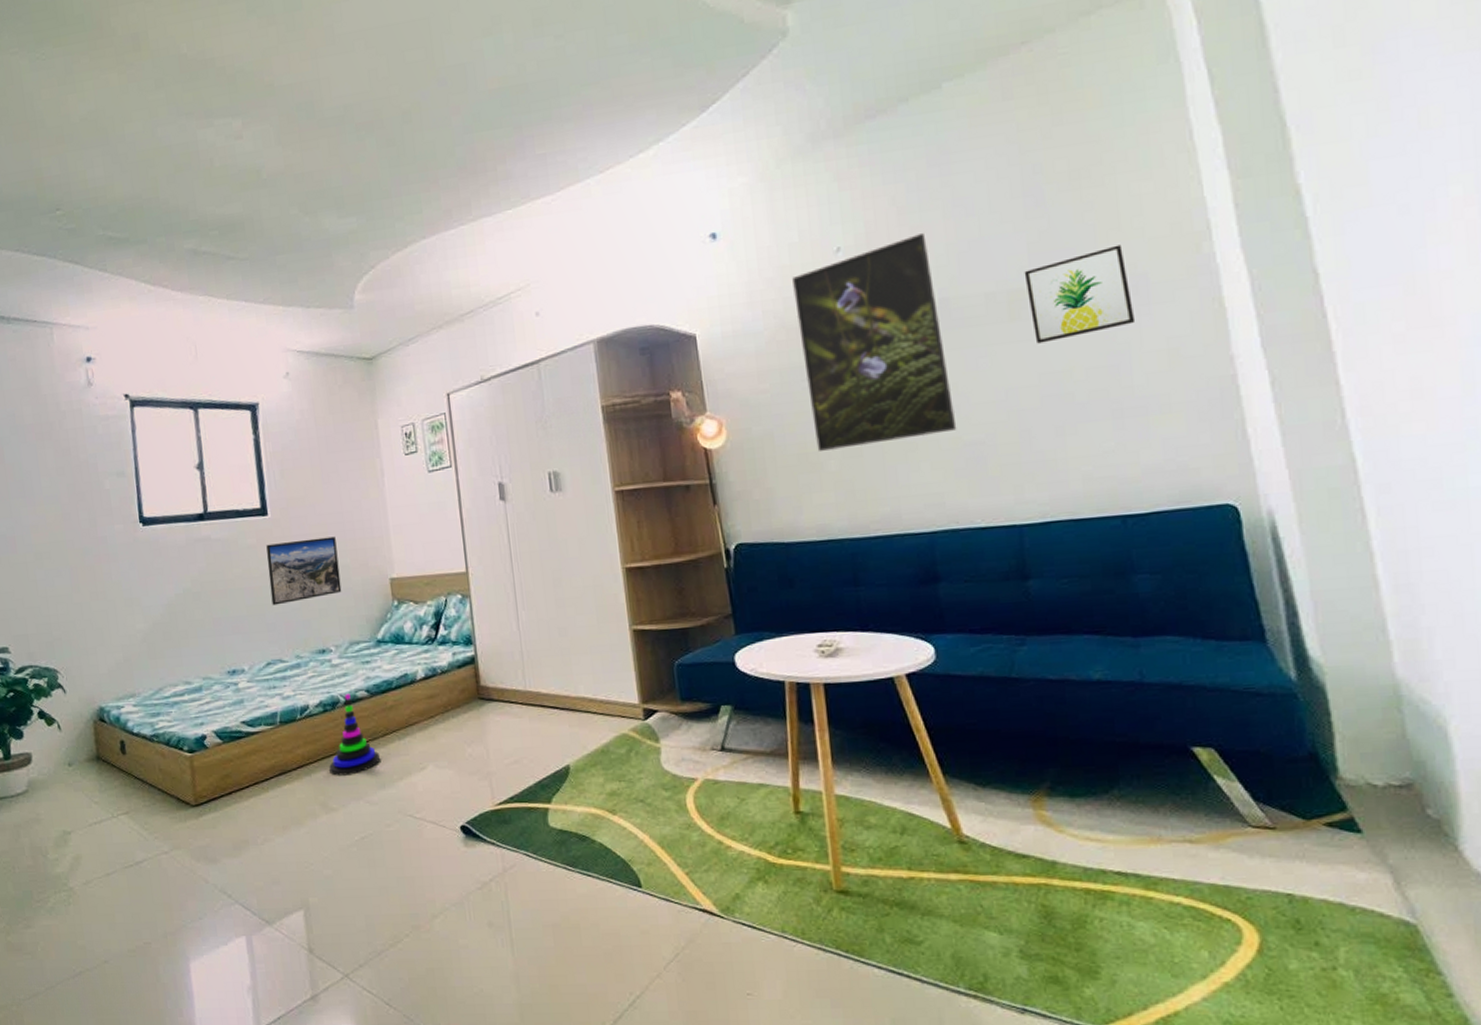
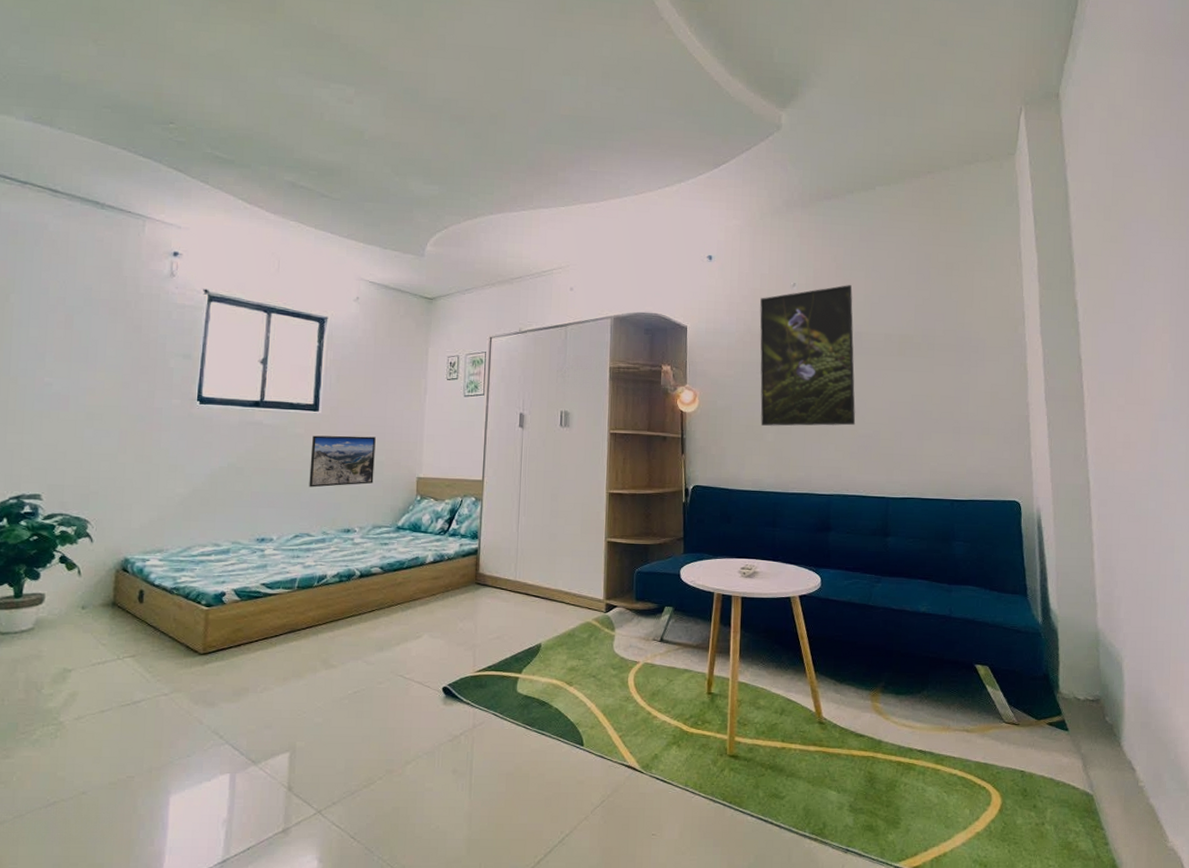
stacking toy: present [329,693,381,776] -> none [335,568,383,638]
wall art: present [1024,244,1136,344] -> none [911,317,975,375]

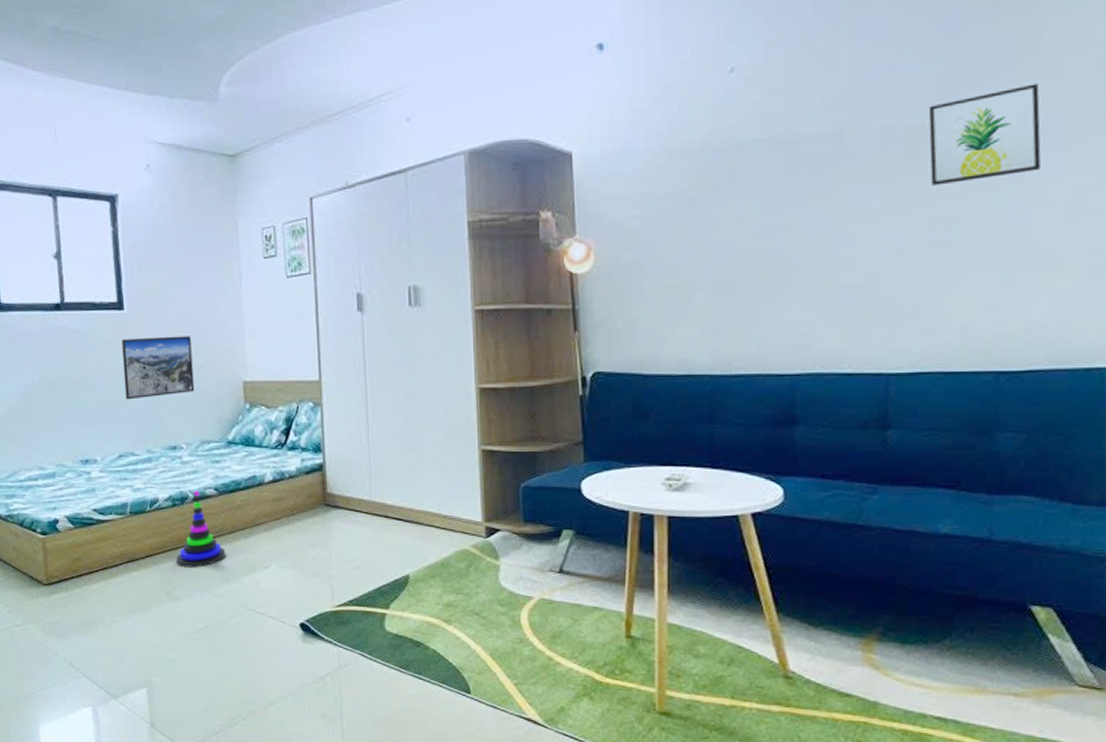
stacking toy: none [335,568,383,638] -> present [176,490,226,568]
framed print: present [760,285,856,426] -> none [680,58,835,283]
wall art: none [911,317,975,375] -> present [928,83,1042,186]

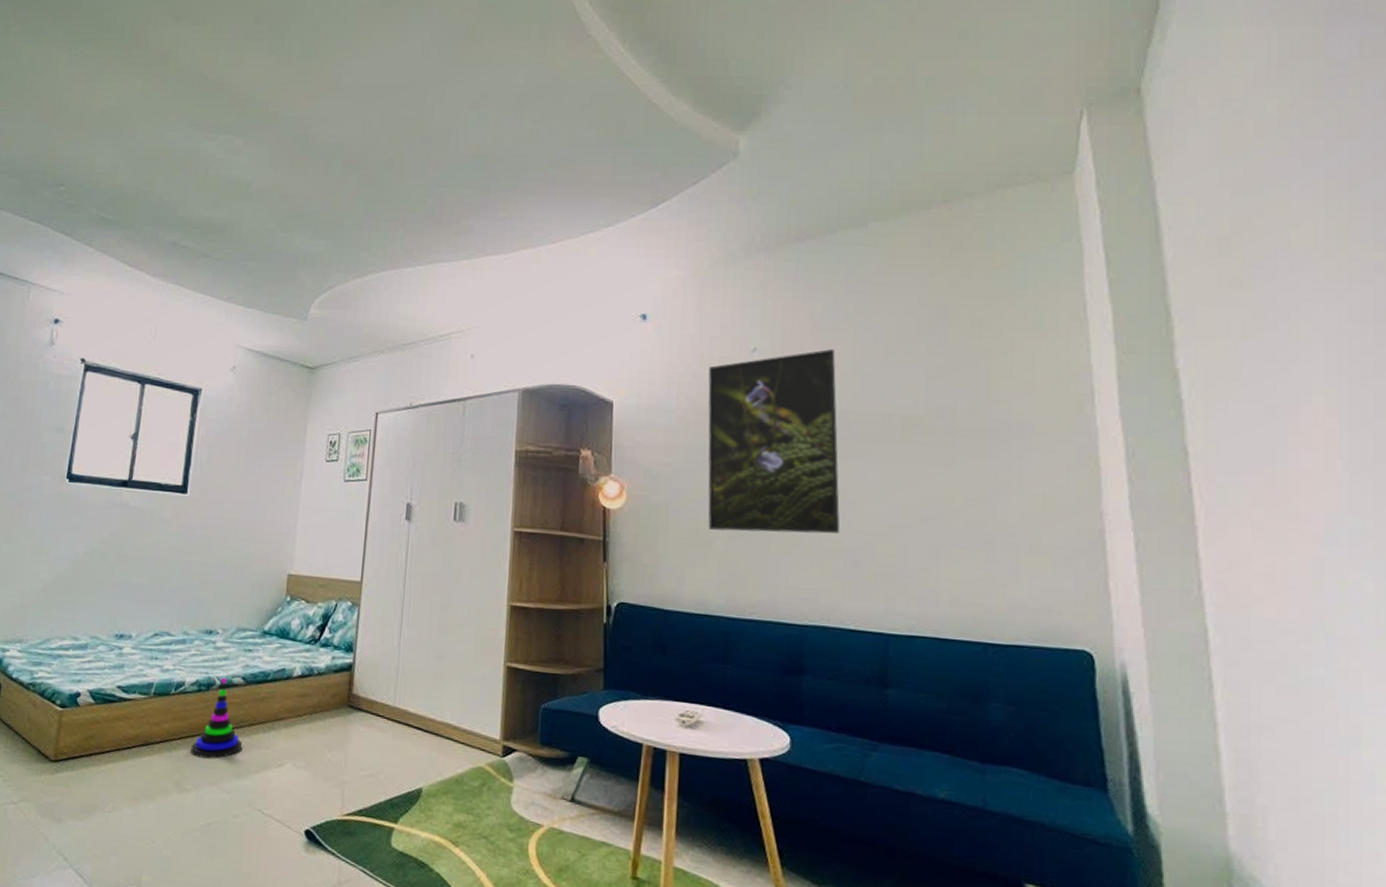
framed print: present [122,336,195,400] -> none [172,521,245,580]
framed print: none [680,58,835,283] -> present [708,349,840,534]
wall art: present [928,83,1042,186] -> none [920,392,1017,469]

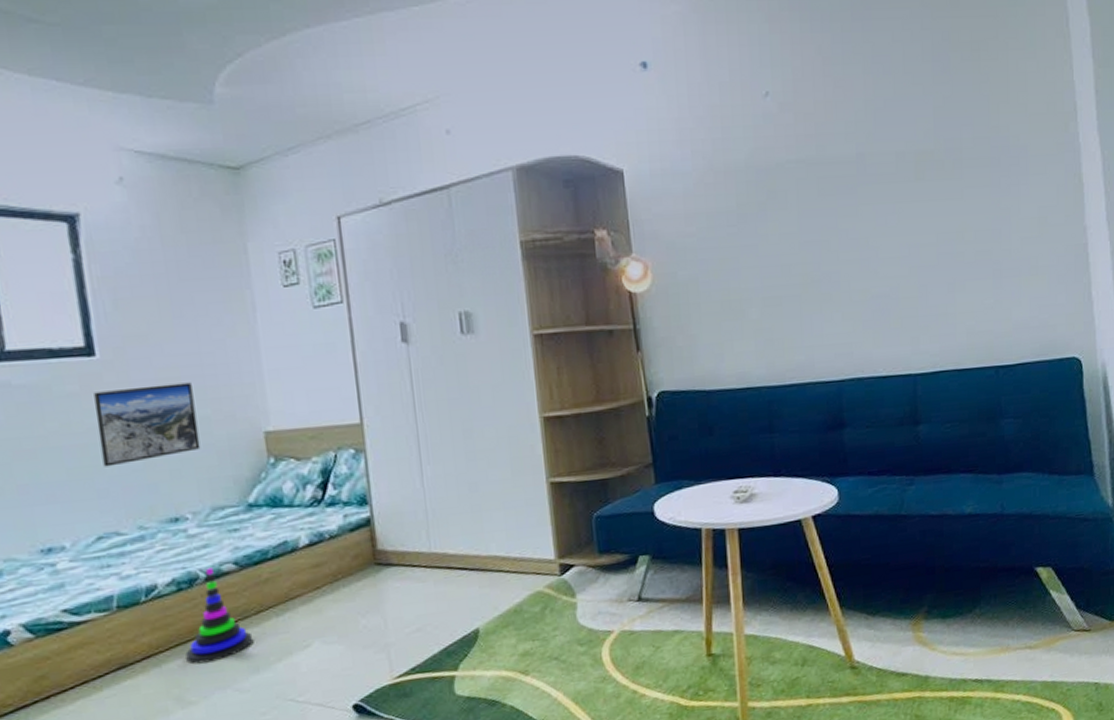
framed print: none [172,521,245,580] -> present [94,382,201,467]
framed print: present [708,349,840,534] -> none [722,87,866,299]

